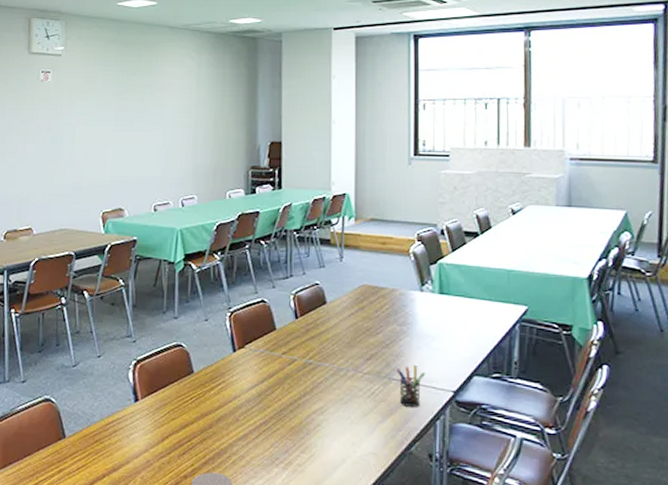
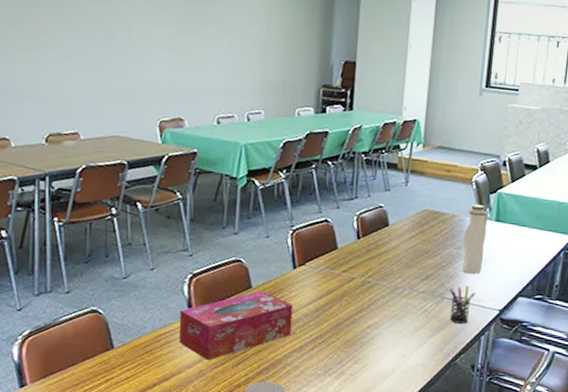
tissue box: none [125,376,236,450] -> present [179,291,293,361]
water bottle: none [406,277,431,352] -> present [461,204,489,274]

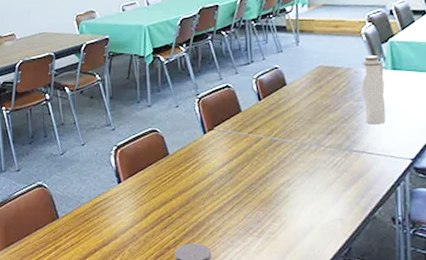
tissue box: present [179,291,293,361] -> none [110,157,210,225]
pen holder: present [449,286,475,324] -> none [356,137,383,175]

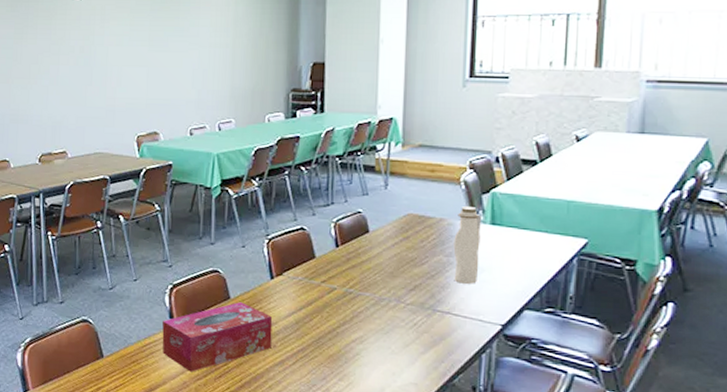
tissue box: none [110,157,210,225] -> present [162,302,273,372]

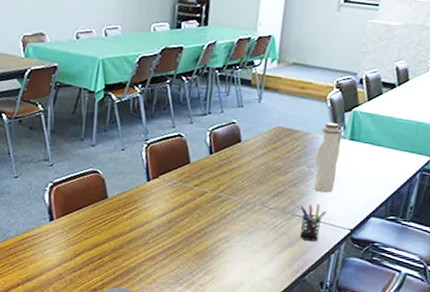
tissue box: present [162,302,273,372] -> none [40,201,147,265]
pen holder: none [441,297,472,340] -> present [300,204,326,241]

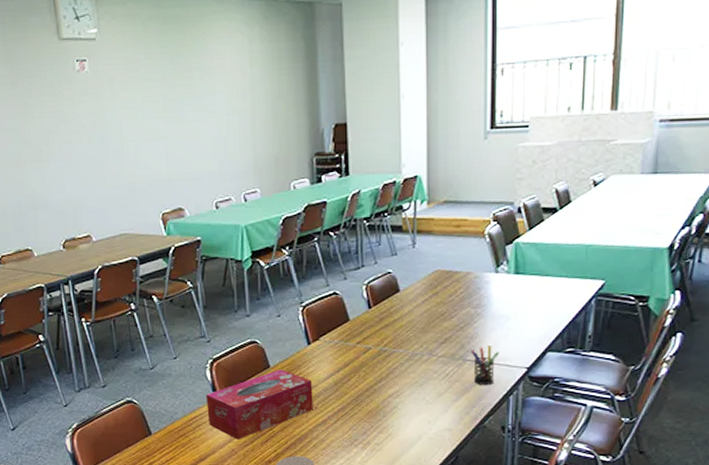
tissue box: none [40,201,147,265] -> present [206,369,313,440]
water bottle: present [313,122,343,193] -> none [480,258,507,333]

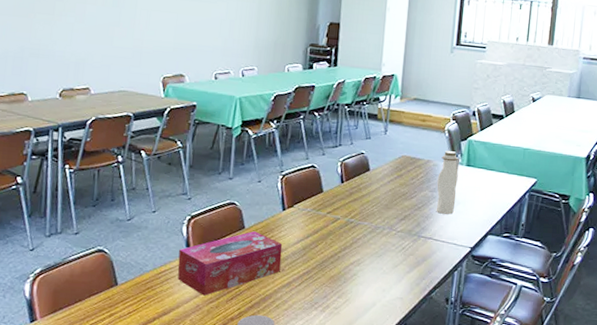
pen holder: present [470,346,499,385] -> none [425,225,449,260]
water bottle: none [480,258,507,333] -> present [436,151,461,215]

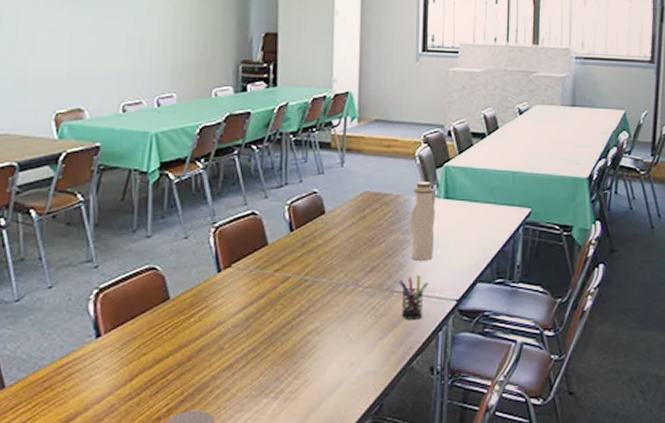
tissue box: present [177,231,283,296] -> none [84,302,220,392]
pen holder: none [425,225,449,260] -> present [399,275,428,320]

